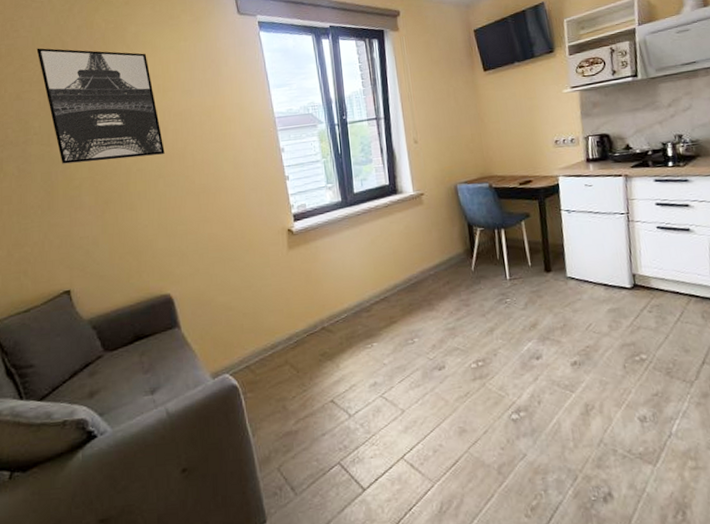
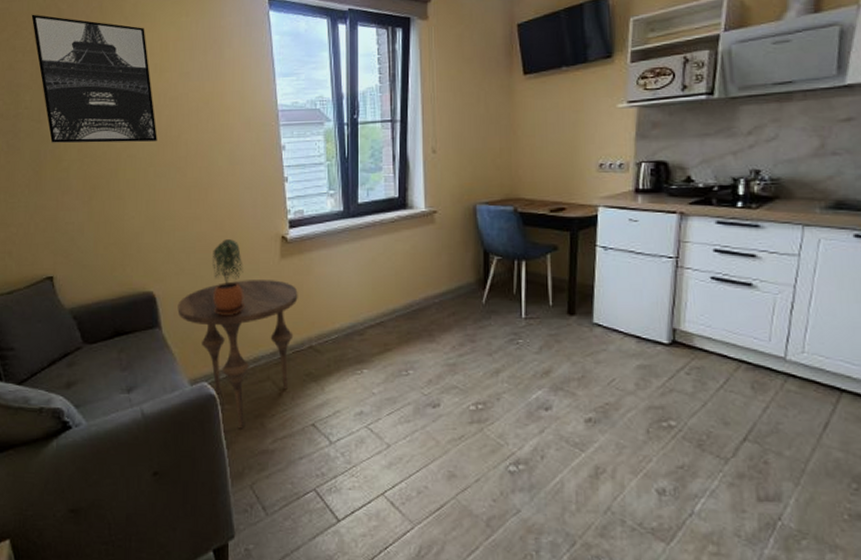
side table: none [195,270,308,415] -> present [177,280,298,429]
potted plant: none [225,237,260,309] -> present [213,239,246,316]

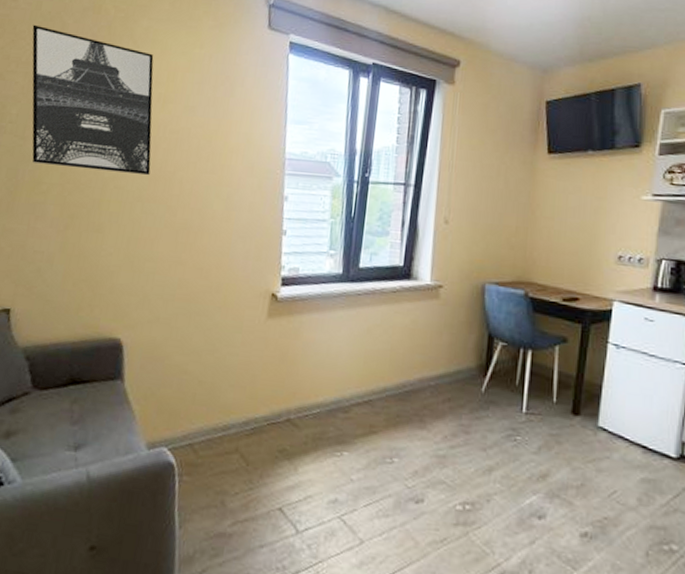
side table: present [177,280,298,429] -> none [145,336,282,506]
potted plant: present [213,239,246,316] -> none [186,290,226,376]

